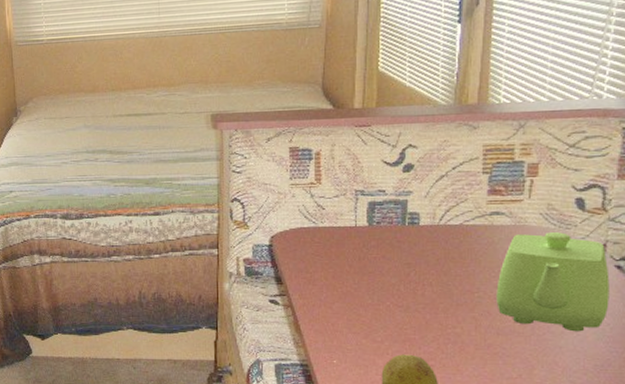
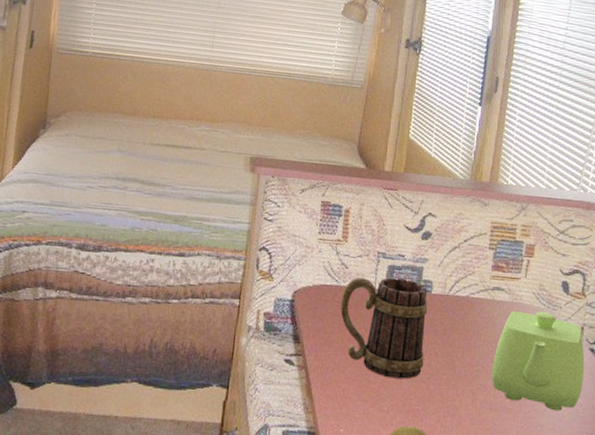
mug: none [321,213,417,311] -> present [340,277,428,379]

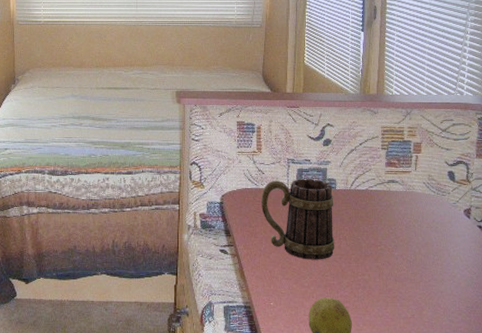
teapot: present [492,311,585,411] -> none [394,198,475,279]

